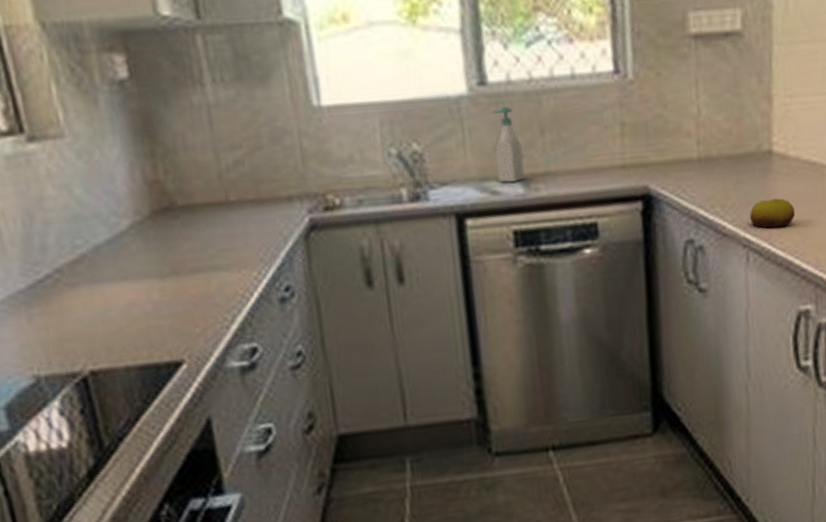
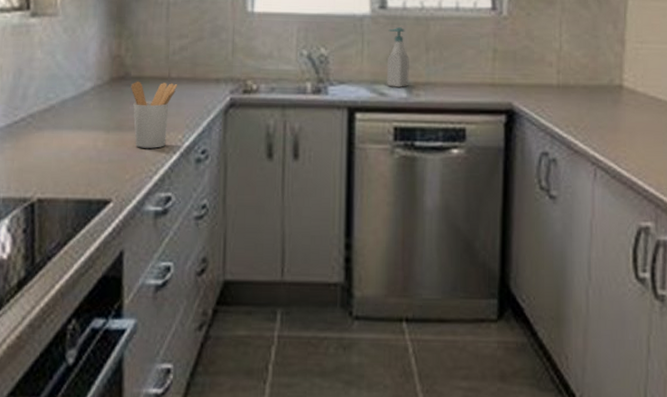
utensil holder: none [180,208,241,294] -> present [131,81,178,148]
fruit: present [750,198,795,228] -> none [600,125,640,151]

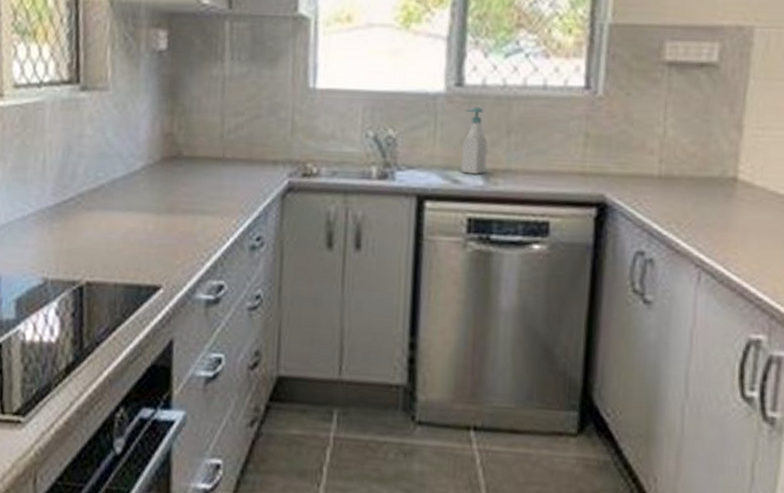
utensil holder: present [131,81,178,148] -> none [183,161,233,234]

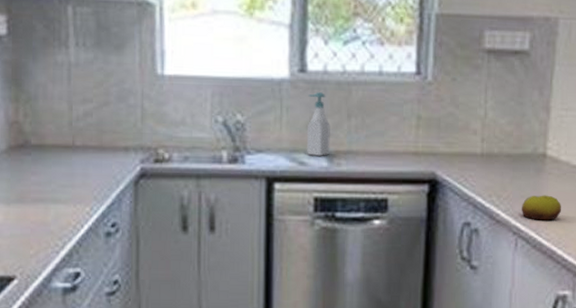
fruit: none [706,224,755,253] -> present [522,195,561,221]

